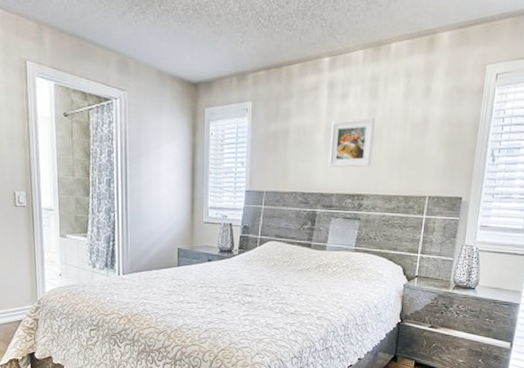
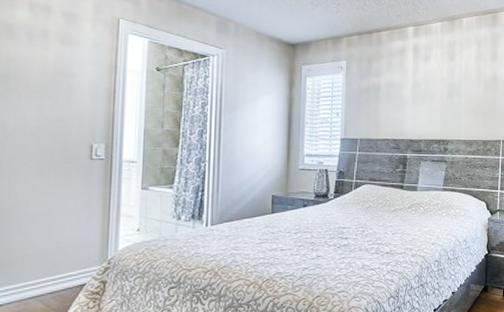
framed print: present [328,118,375,168] -> none [416,76,454,118]

